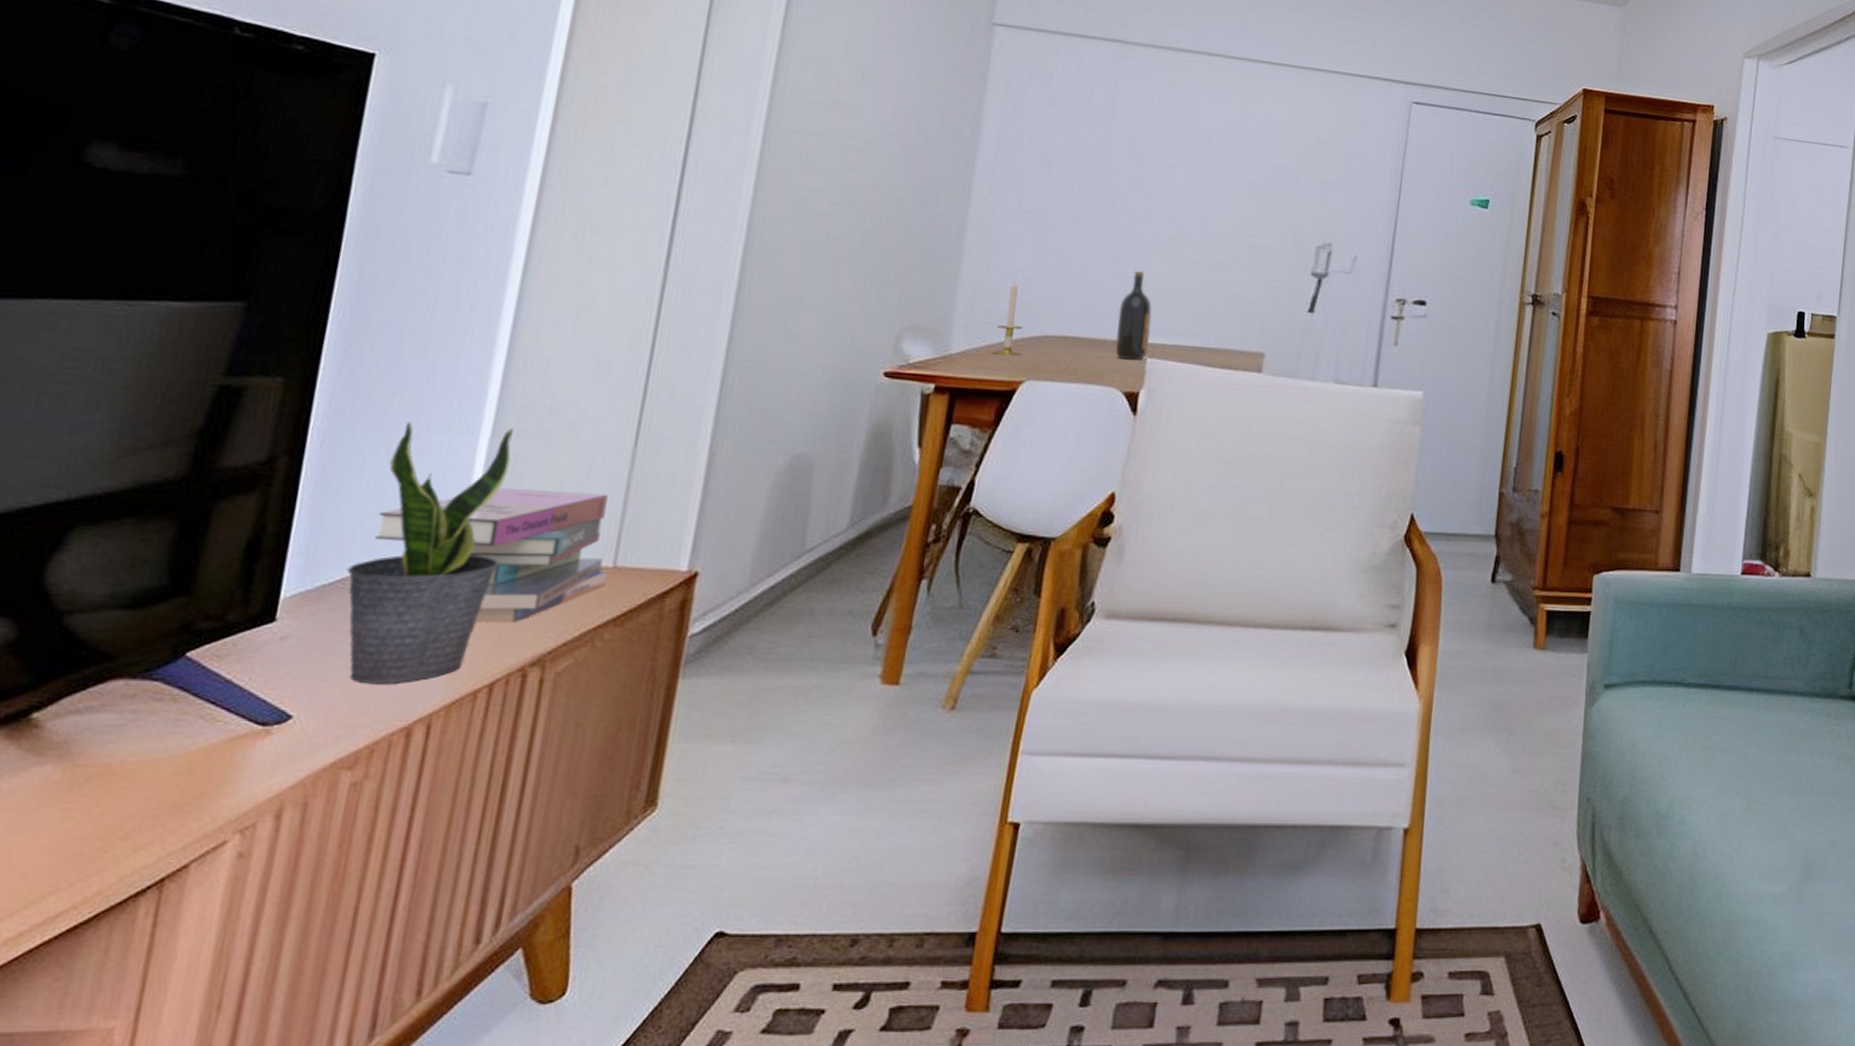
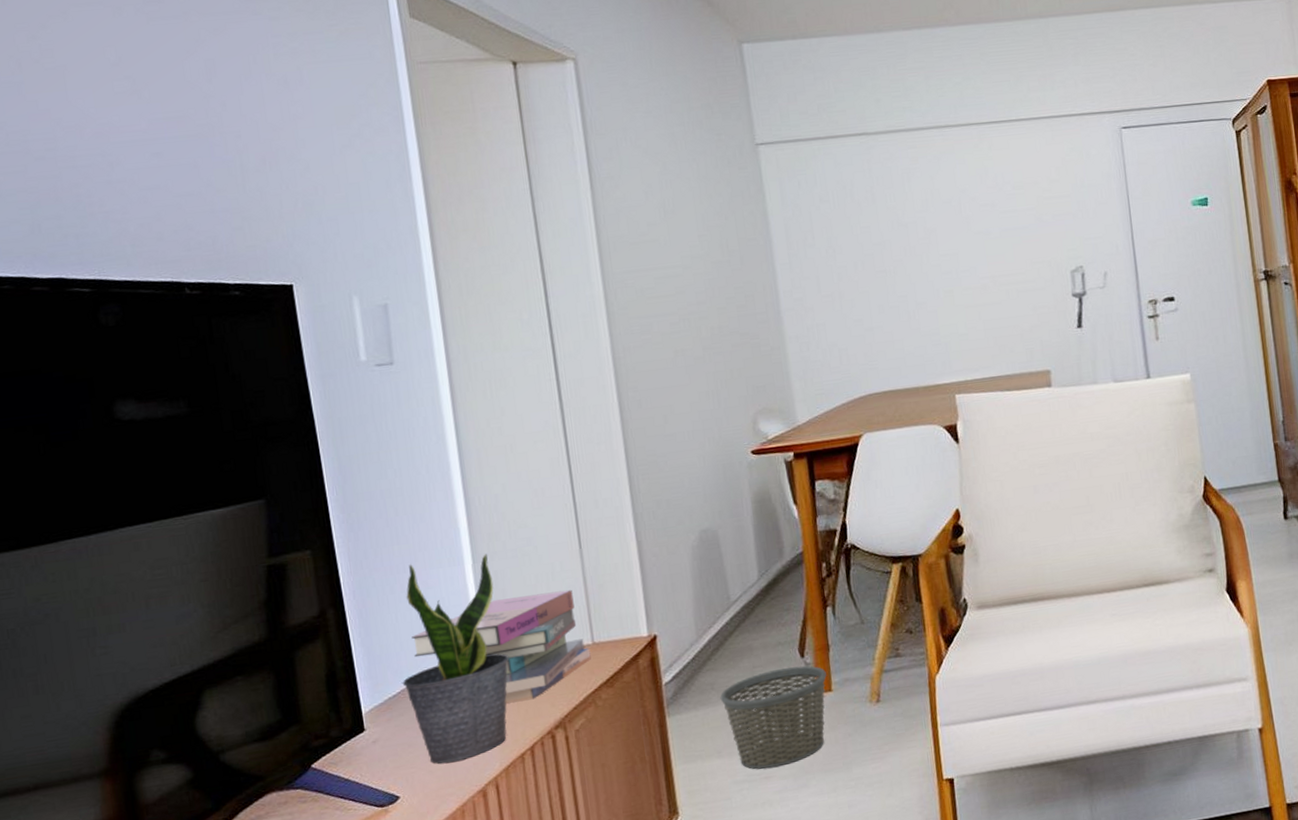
basket: none [754,644,899,767] -> present [720,665,827,769]
candle: present [991,280,1023,356] -> none [828,354,856,419]
wine bottle: present [1115,270,1152,360] -> none [922,324,954,400]

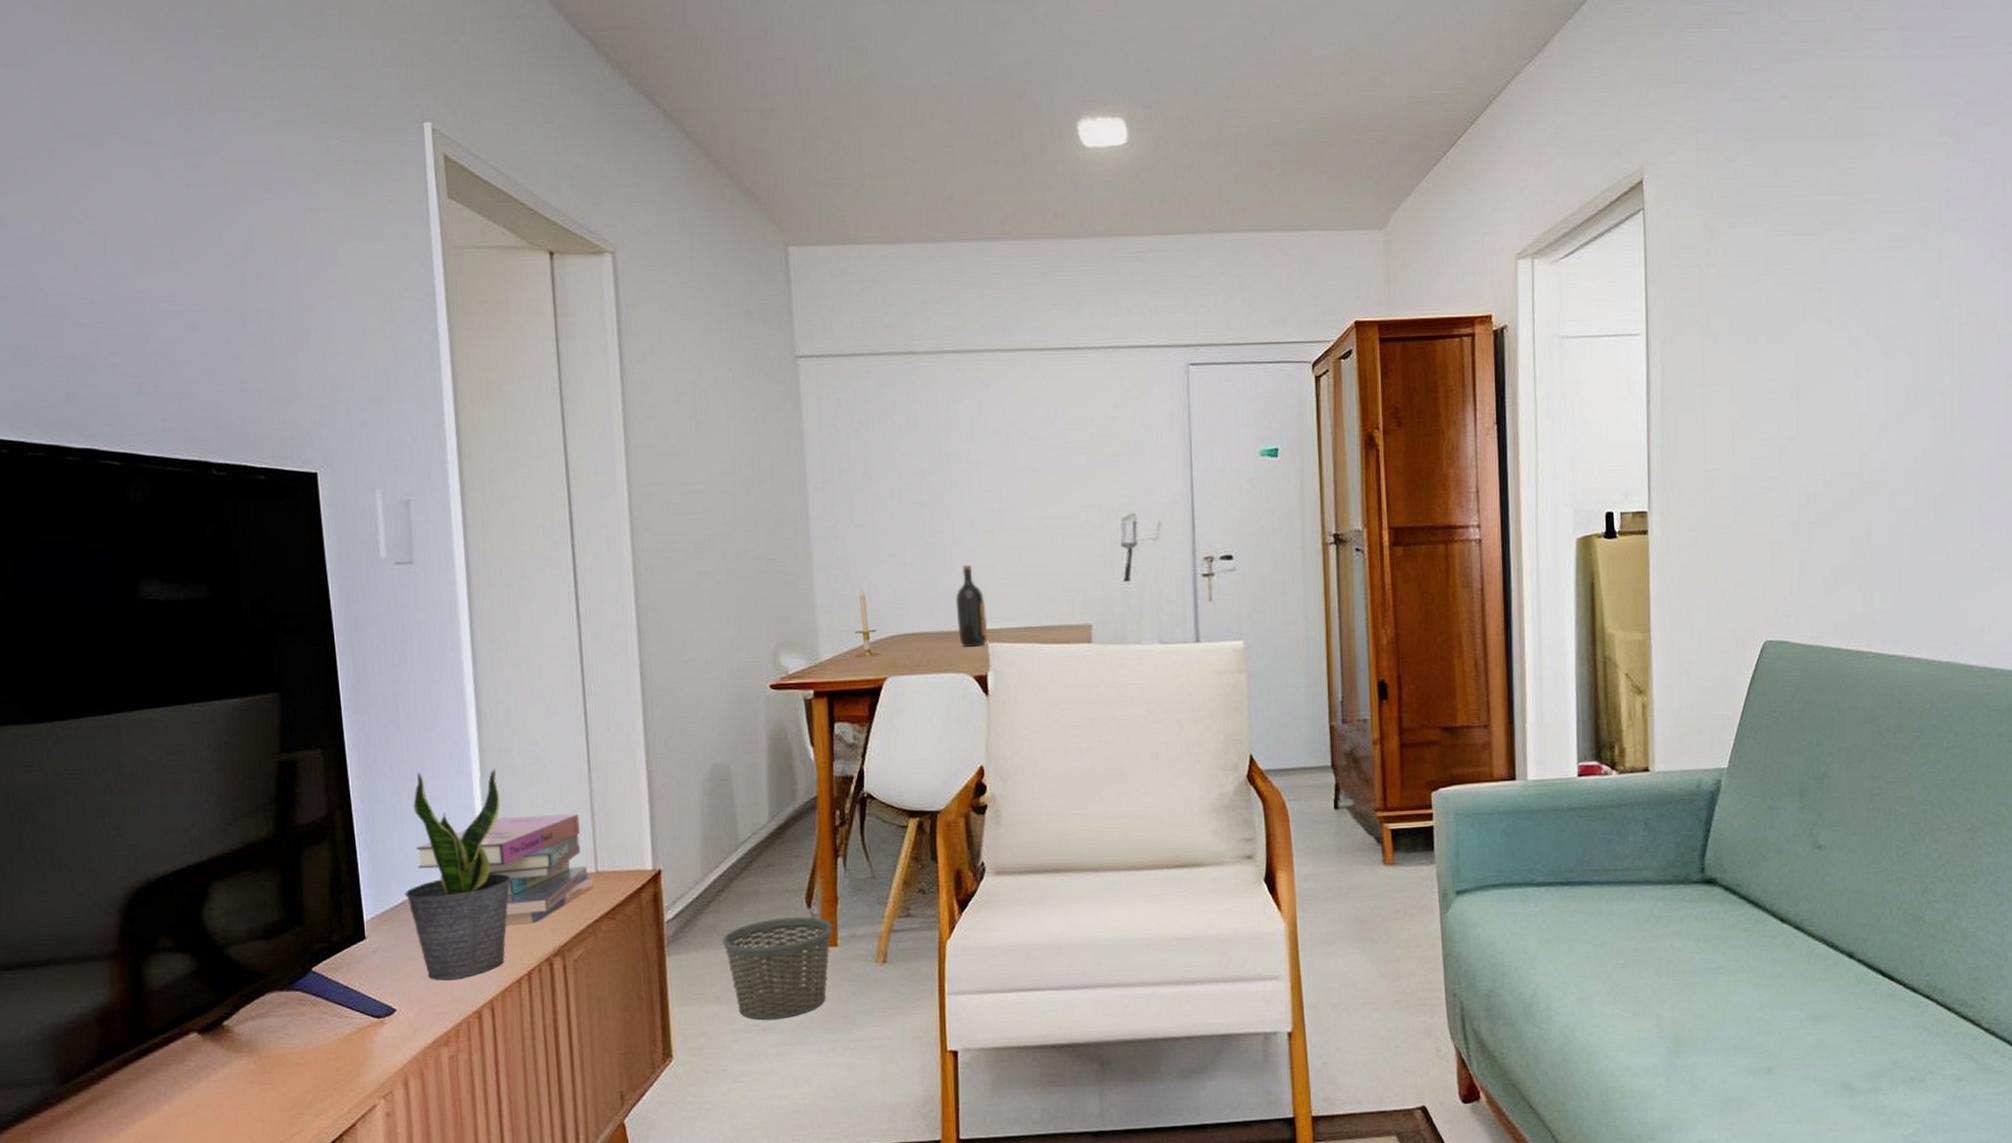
candle: none [828,354,856,419] -> present [854,589,882,658]
wine bottle: none [922,324,954,400] -> present [955,564,988,647]

